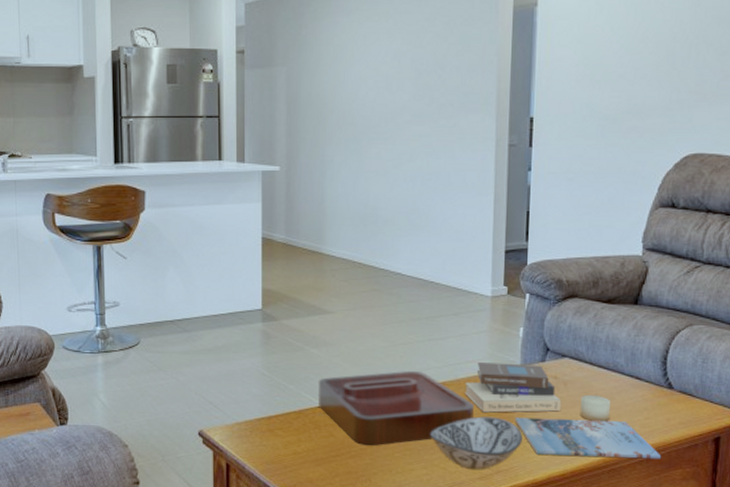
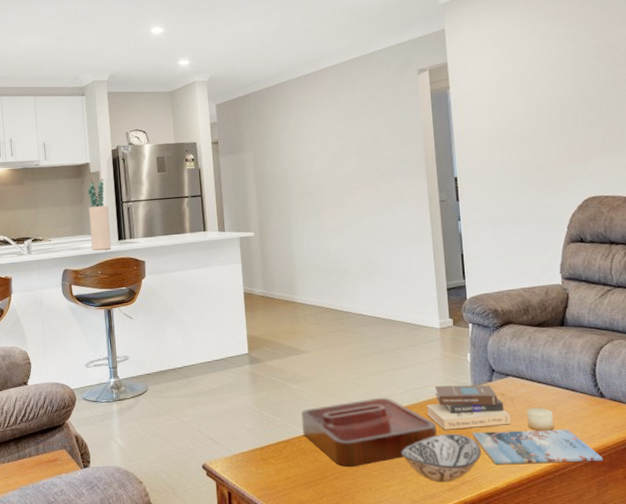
vase: none [79,86,105,175] -> present [87,178,112,251]

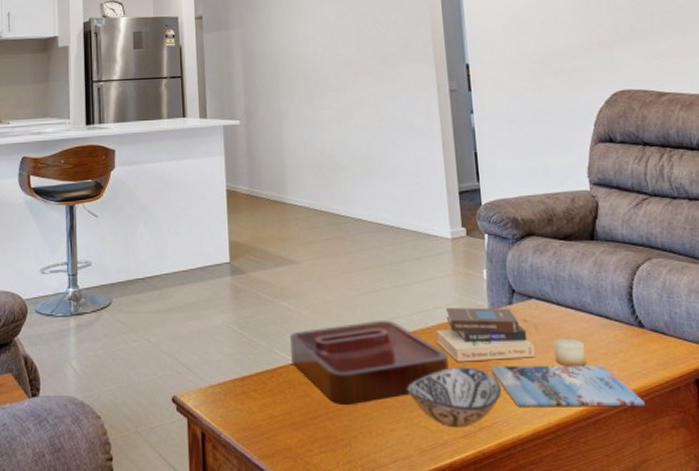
vase: present [87,178,112,251] -> none [54,54,78,137]

